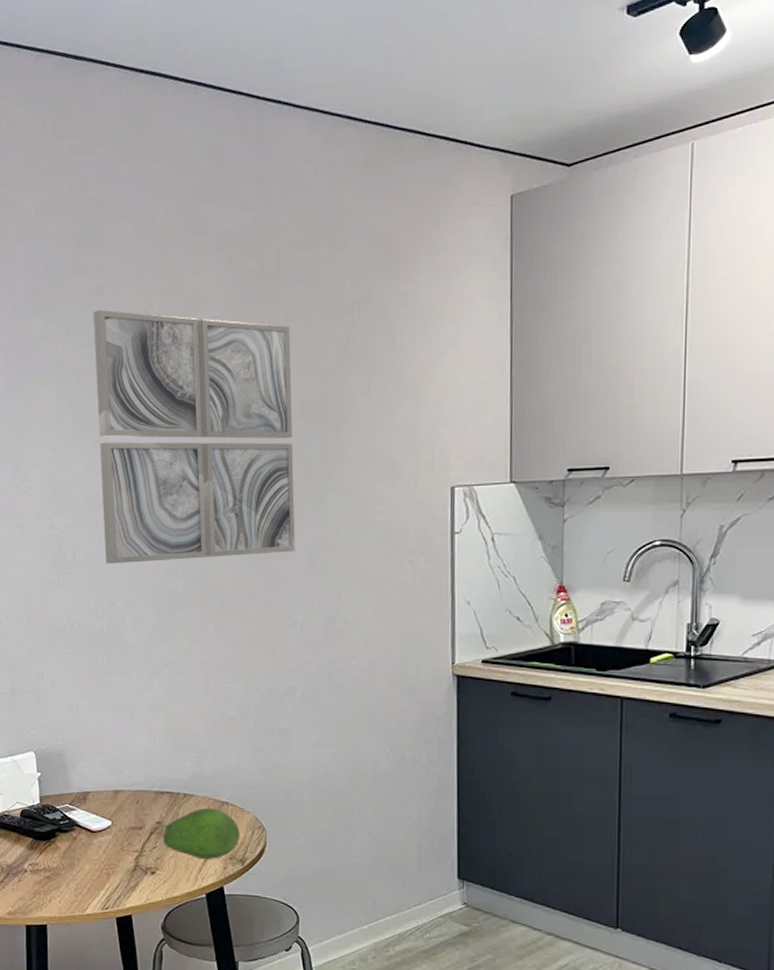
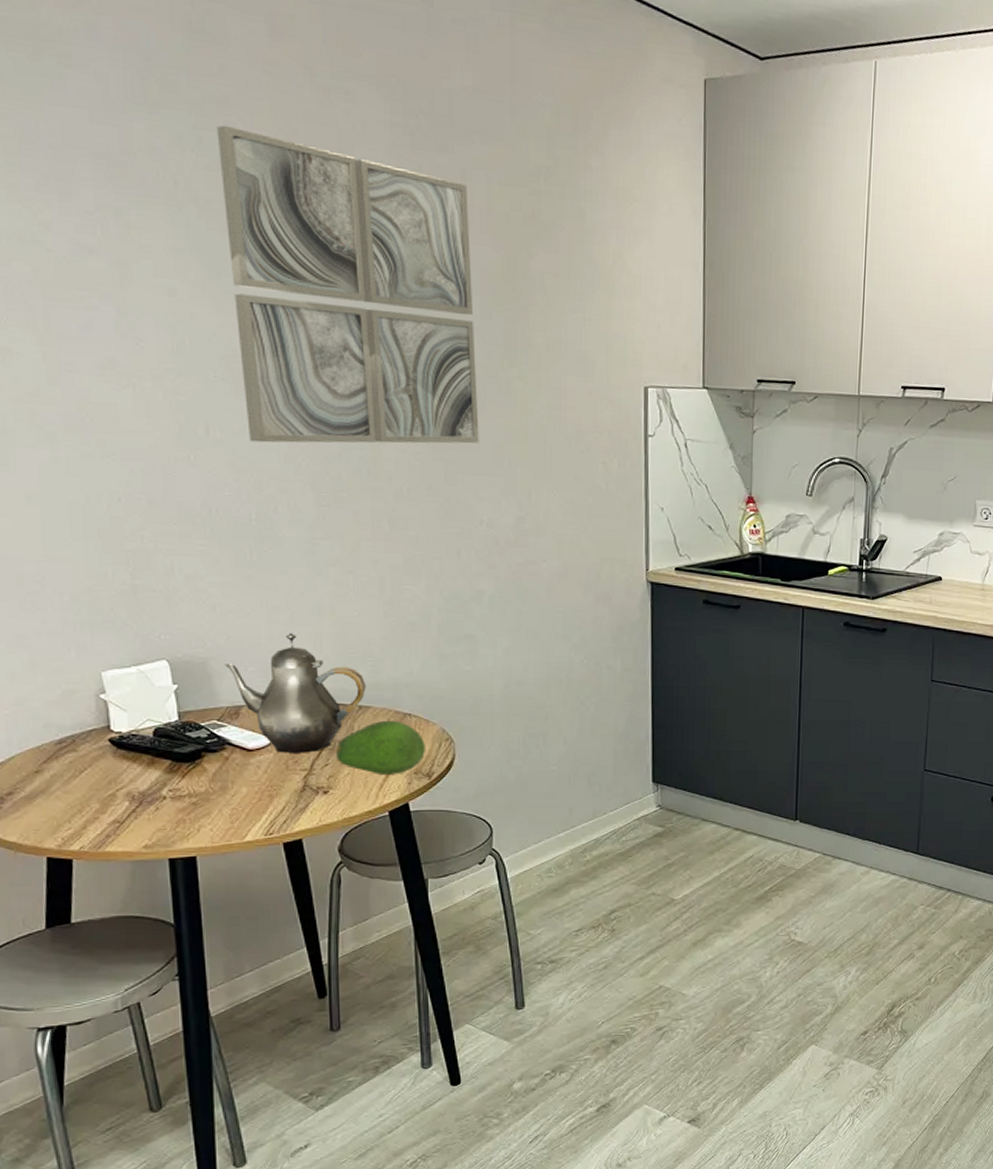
teapot: none [78,728,191,836] -> present [225,633,367,753]

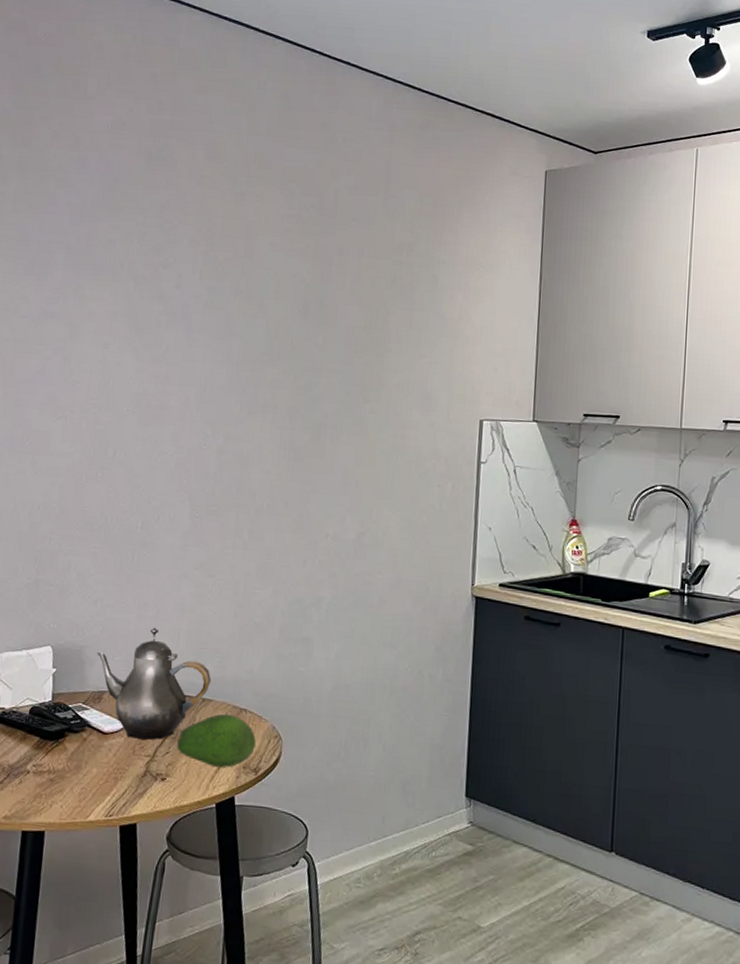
wall art: present [216,125,479,444] -> none [146,222,343,467]

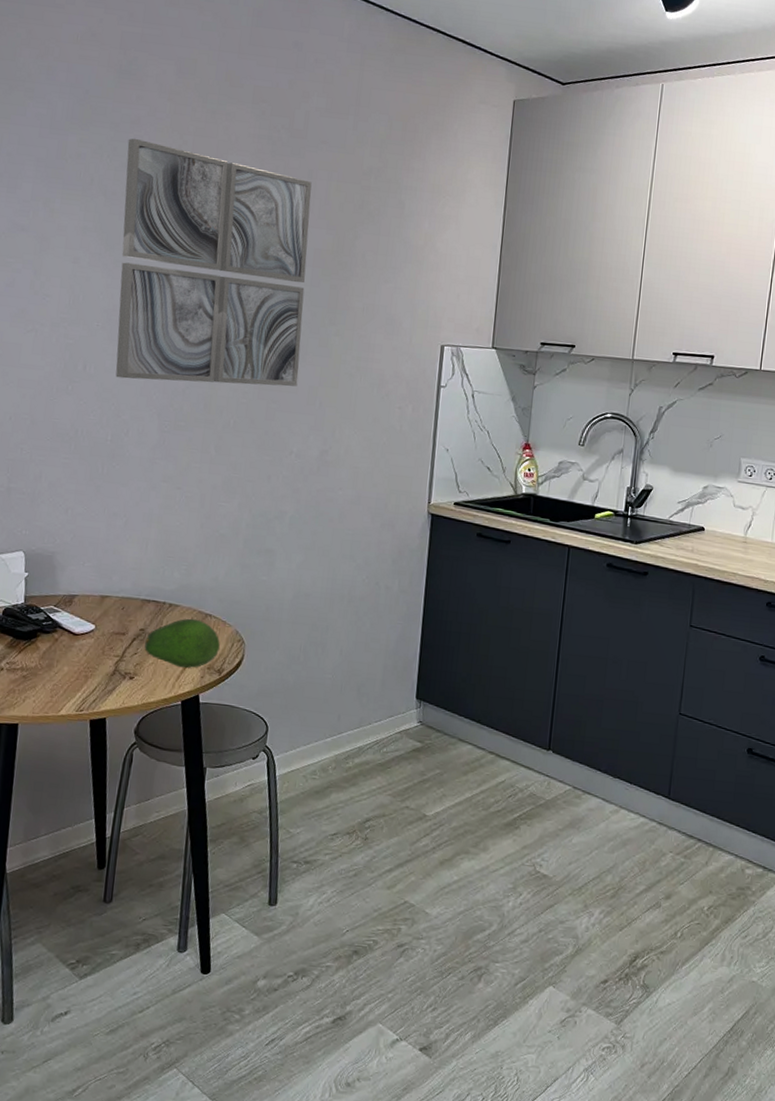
teapot: present [97,628,212,740] -> none [68,536,179,641]
wall art: none [146,222,343,467] -> present [115,138,312,387]

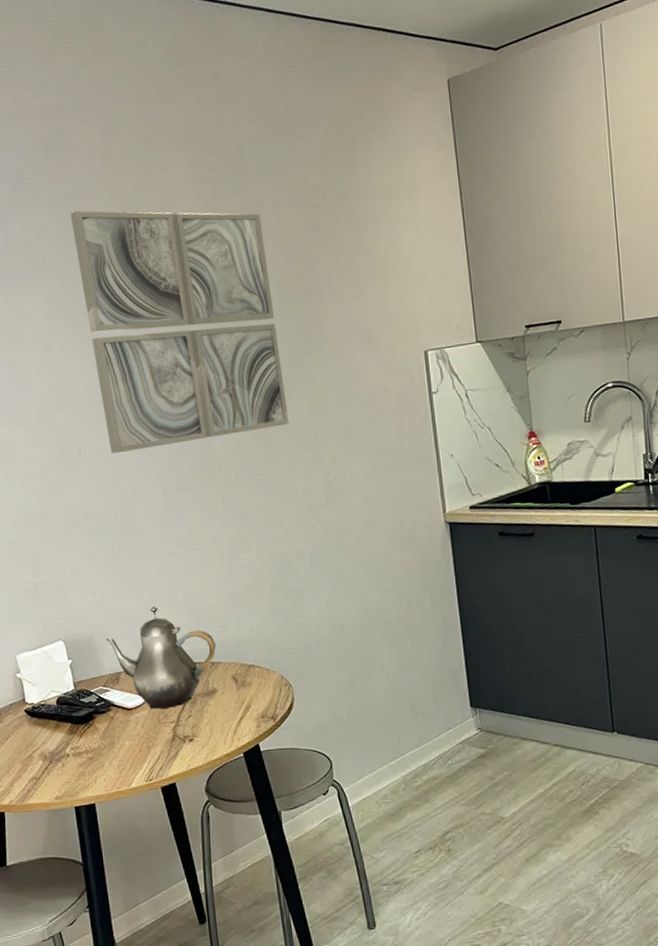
teapot: none [68,536,179,641] -> present [106,606,217,709]
fruit: present [145,618,220,668] -> none [196,672,269,721]

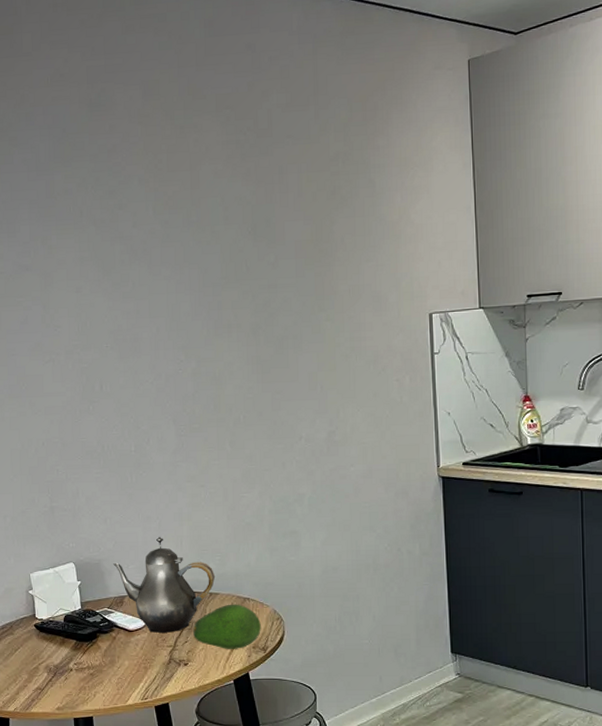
wall art: present [70,210,289,454] -> none [108,165,297,392]
fruit: none [196,672,269,721] -> present [193,604,261,649]

